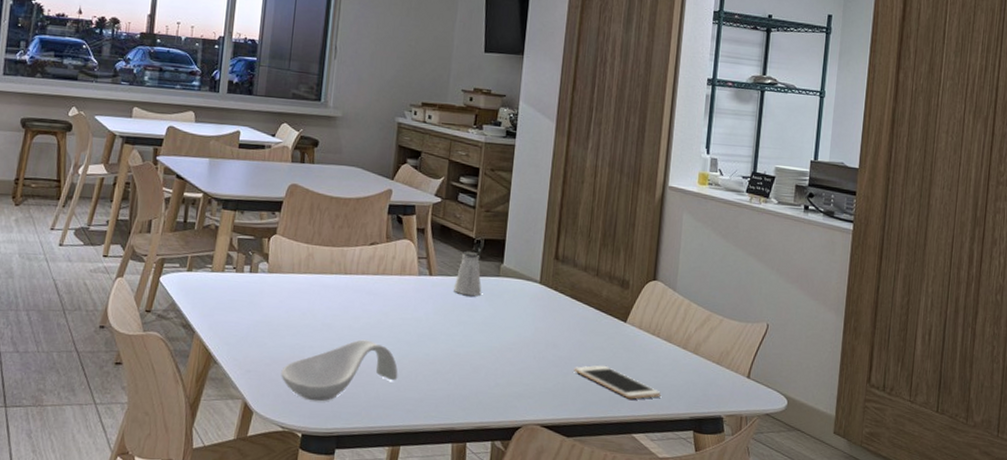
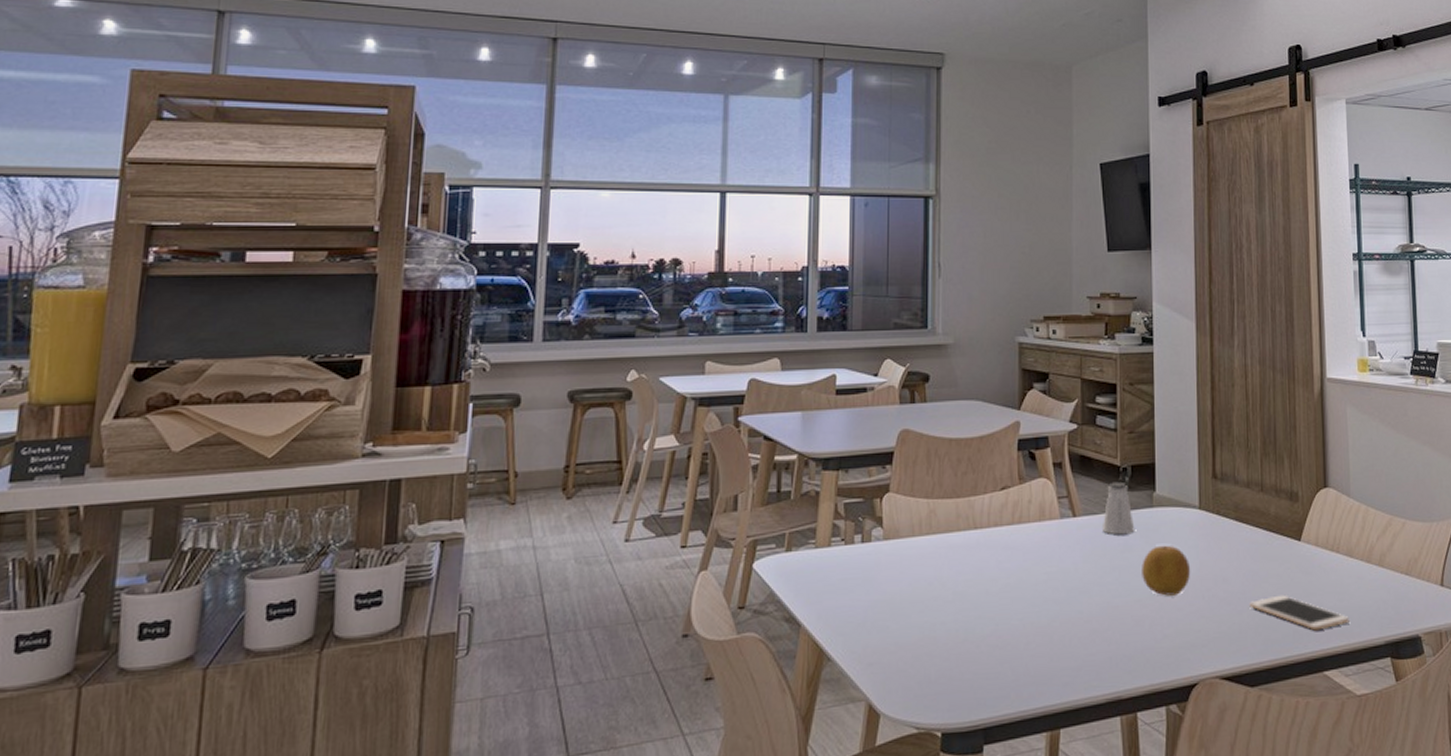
spoon rest: present [281,339,398,402] -> none [910,604,1049,690]
fruit: none [483,309,527,353] -> present [1142,545,1191,596]

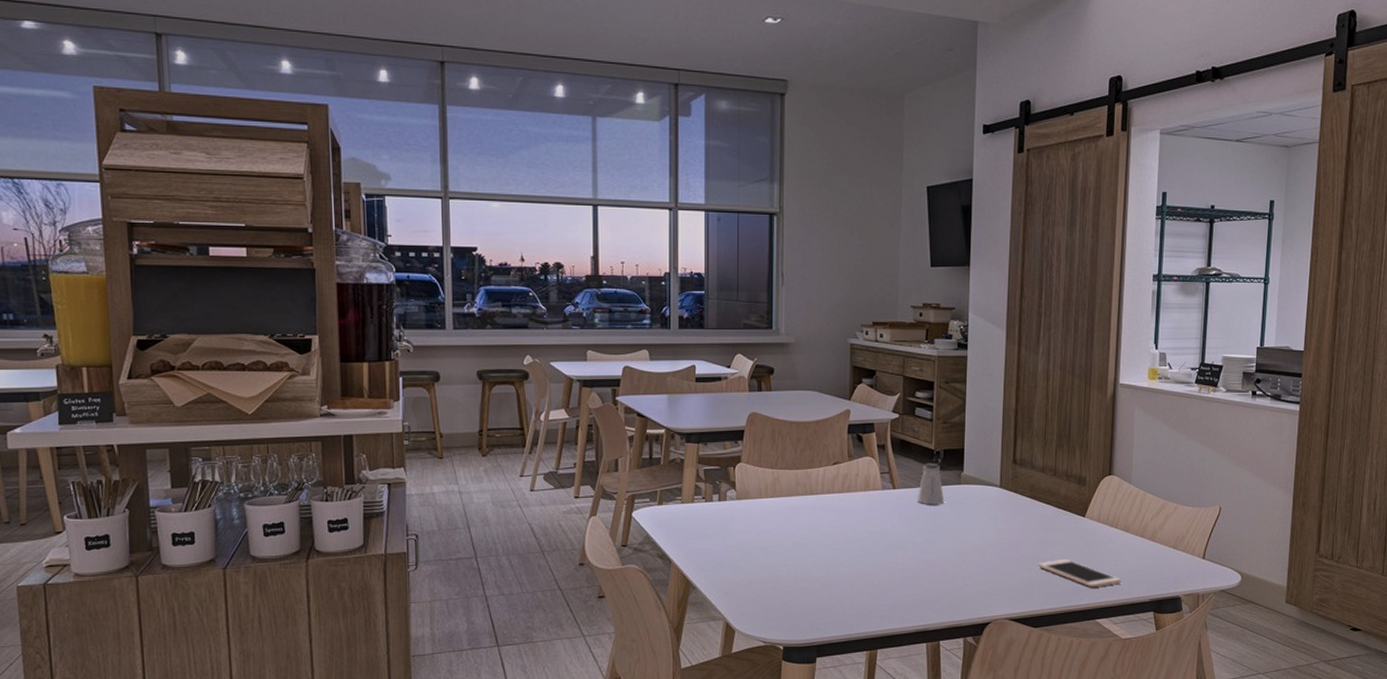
fruit: present [1142,545,1191,596] -> none [949,515,990,555]

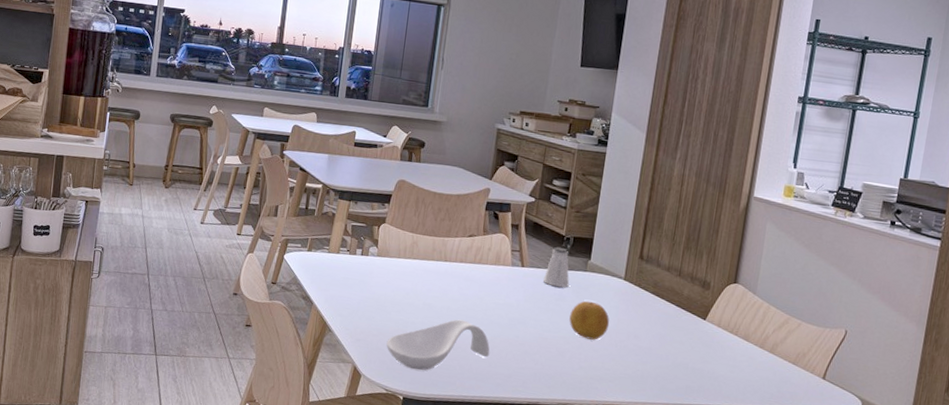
spoon rest: none [758,555,870,616] -> present [386,319,490,371]
fruit: none [949,515,990,555] -> present [569,300,610,340]
cell phone: present [1037,558,1121,588] -> none [653,356,736,390]

